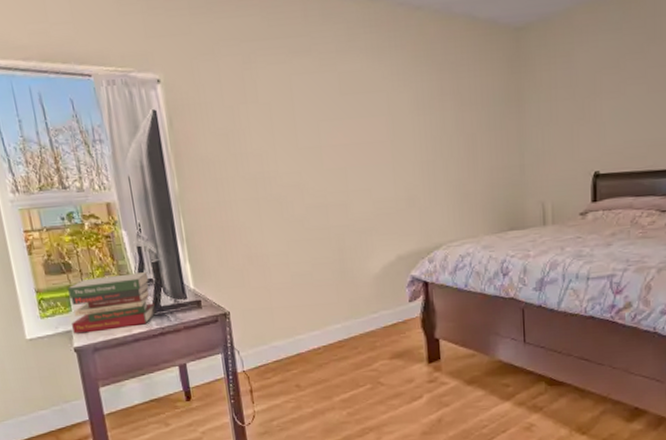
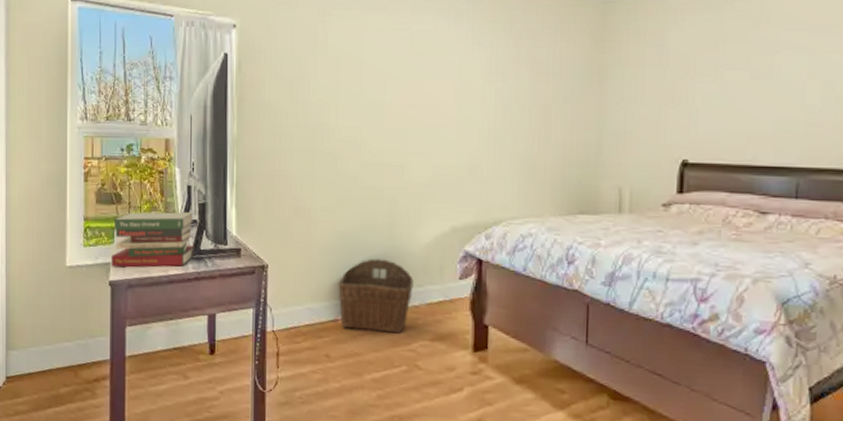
wicker basket: none [298,292,369,360] -> present [338,258,414,334]

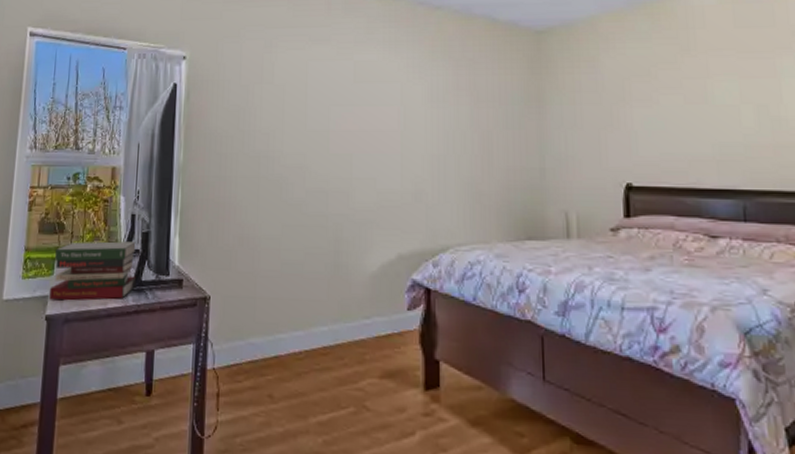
wicker basket: present [338,258,414,334] -> none [282,289,360,370]

